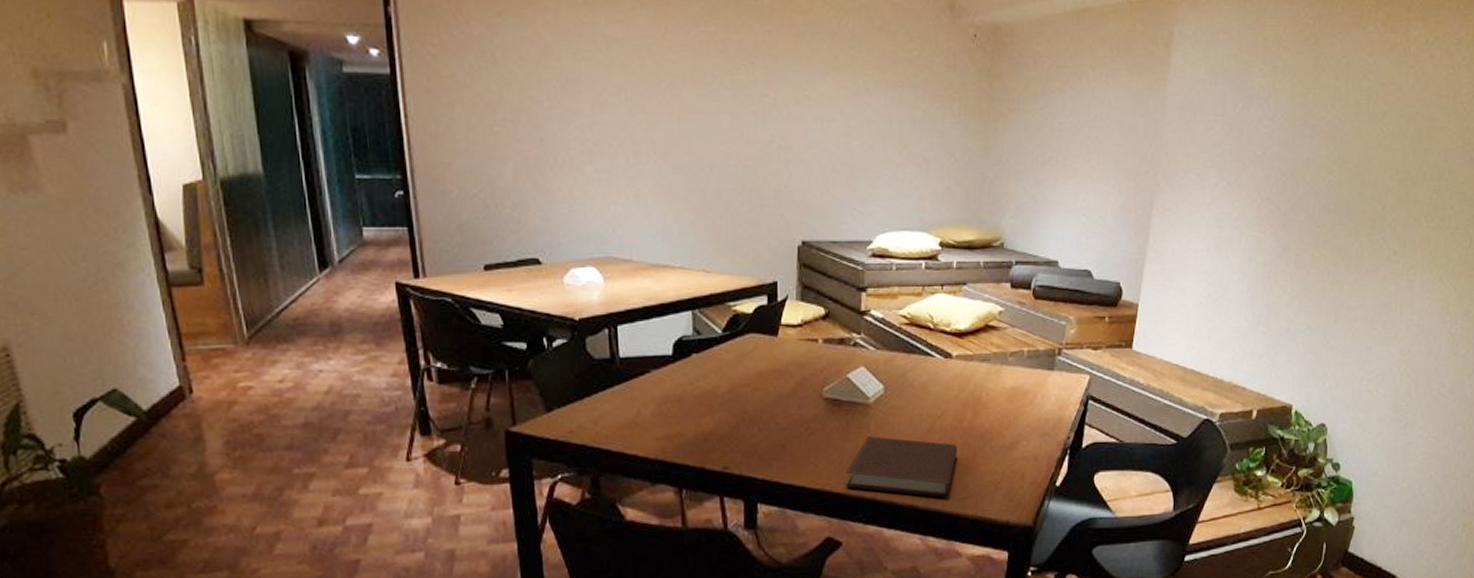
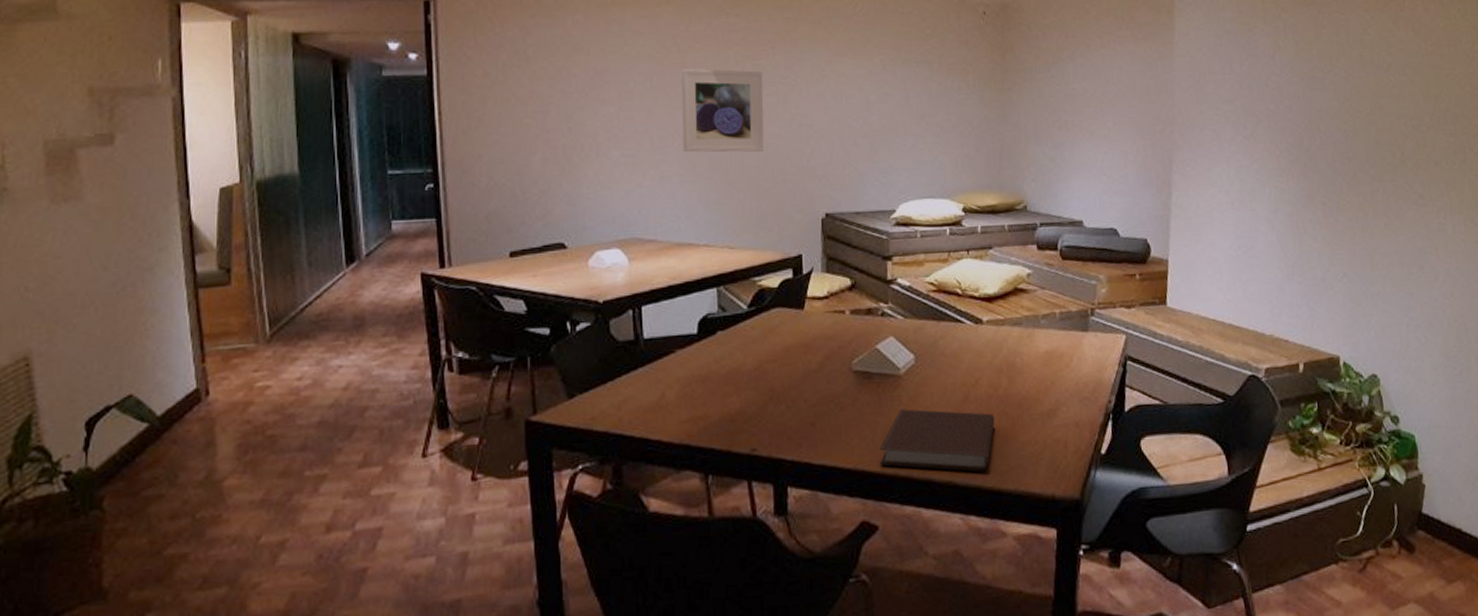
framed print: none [657,81,742,173] -> present [681,69,764,153]

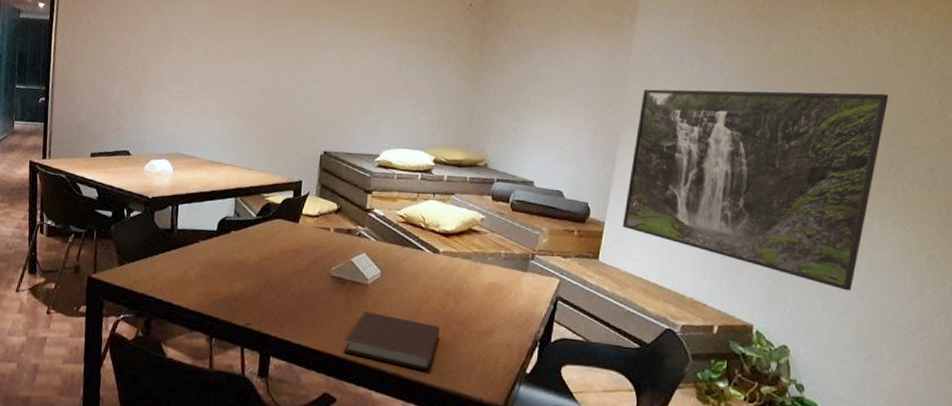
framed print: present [681,69,764,153] -> none [222,30,288,98]
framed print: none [1187,78,1445,303] -> present [622,89,889,291]

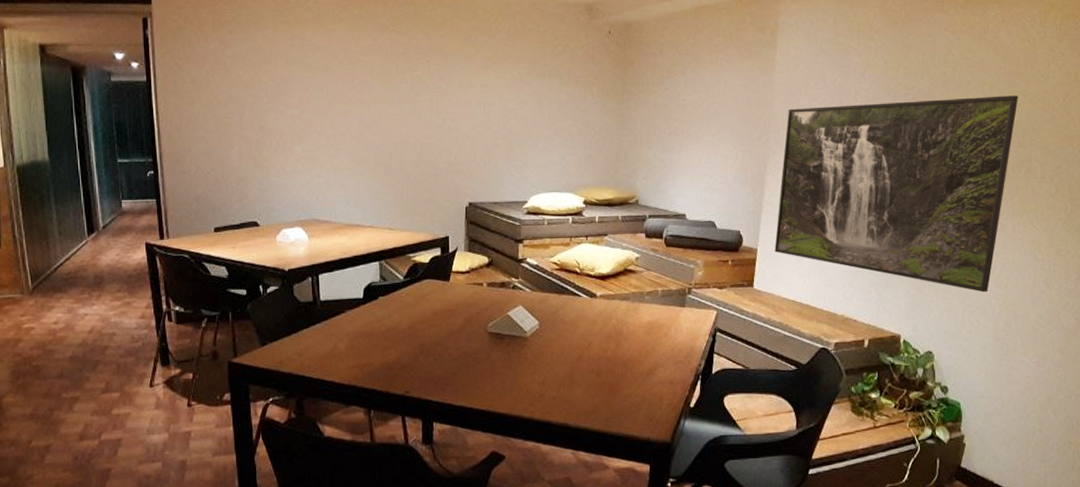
notebook: present [343,311,440,371] -> none [507,364,603,417]

